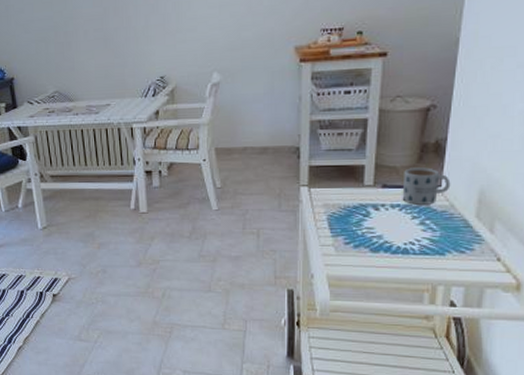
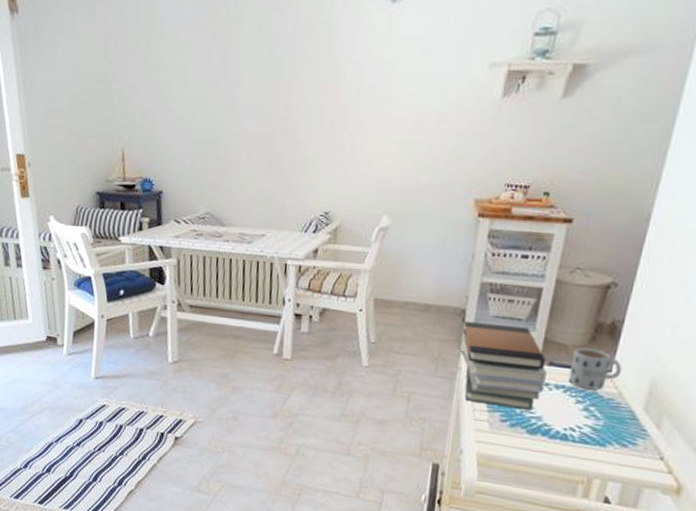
book stack: none [298,155,381,231] -> present [460,320,547,410]

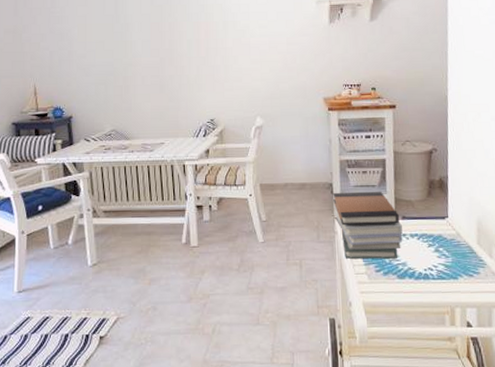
mug: present [568,347,622,390] -> none [418,201,455,234]

